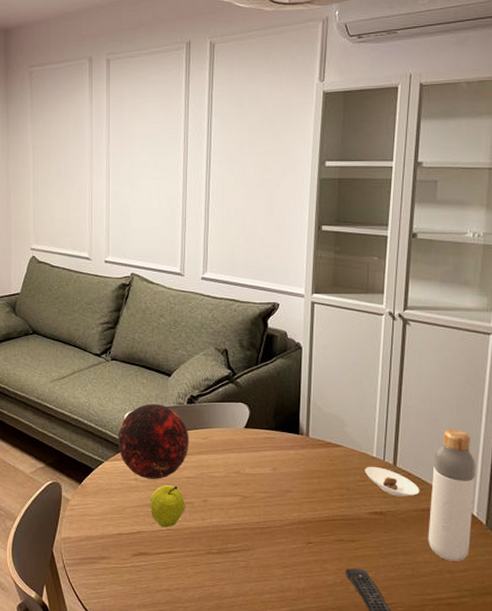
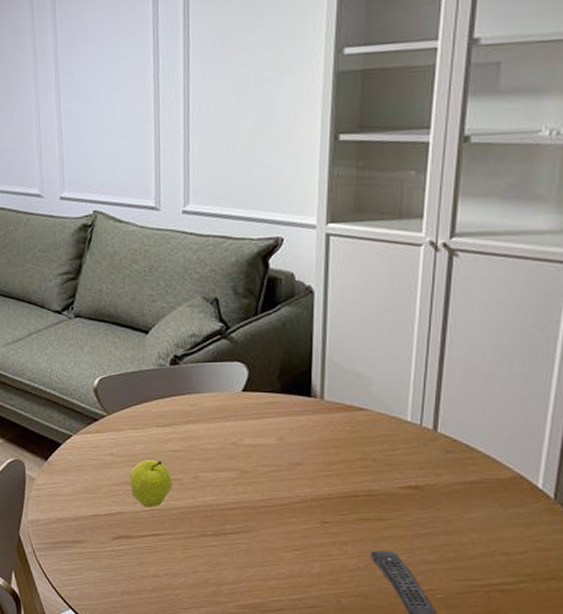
decorative orb: present [118,403,189,479] -> none [87,366,174,454]
saucer: present [365,466,420,497] -> none [396,432,468,468]
bottle: present [428,429,477,561] -> none [477,384,544,542]

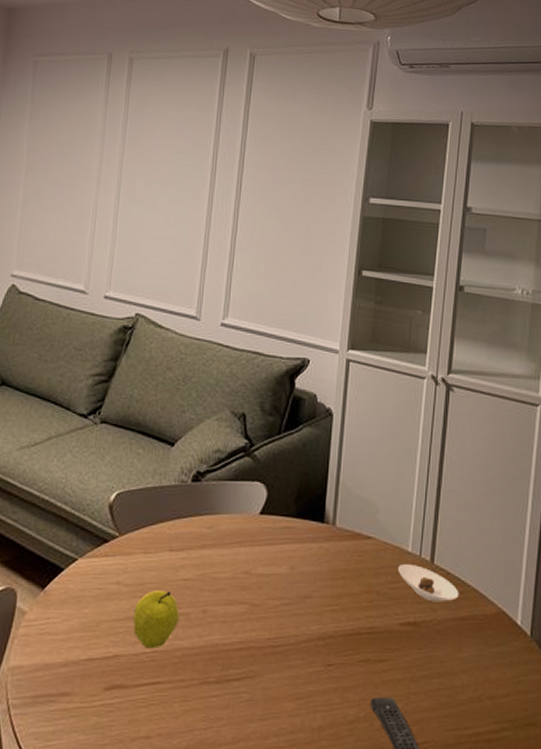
saucer: none [396,432,468,468] -> present [398,563,459,602]

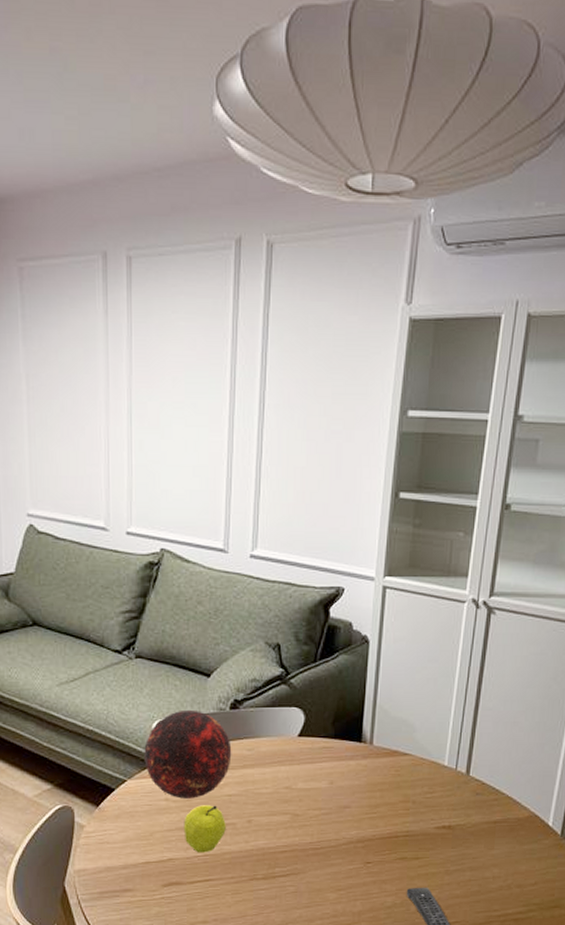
decorative orb: none [98,480,191,582] -> present [144,709,232,799]
saucer: present [398,563,459,602] -> none [434,776,493,809]

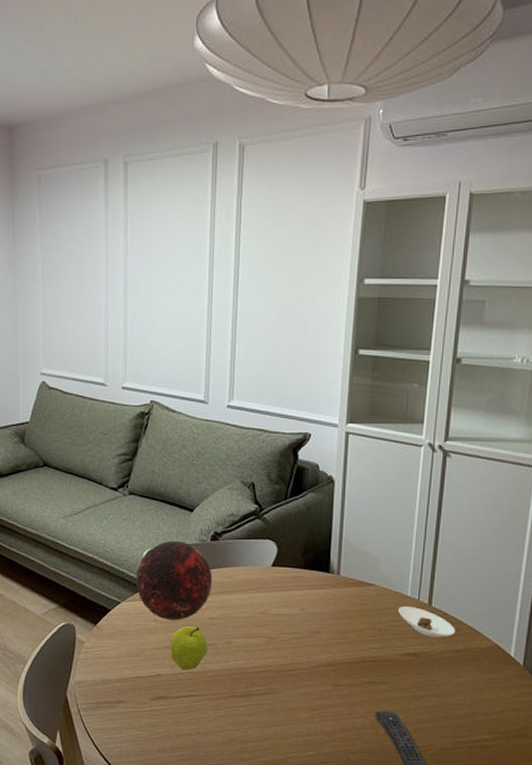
saucer: none [434,776,493,809] -> present [398,606,456,637]

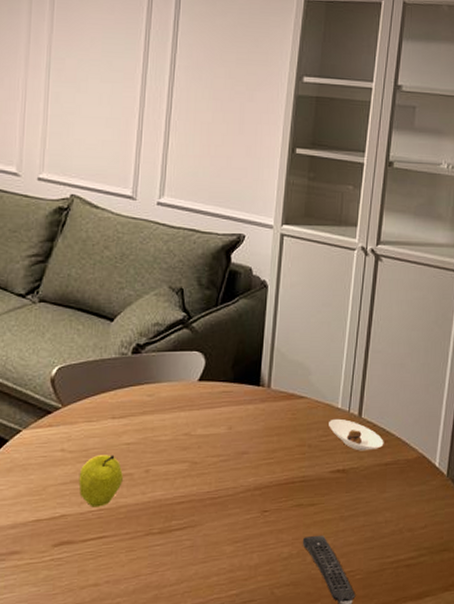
decorative orb: present [136,540,213,620] -> none [41,354,132,449]

